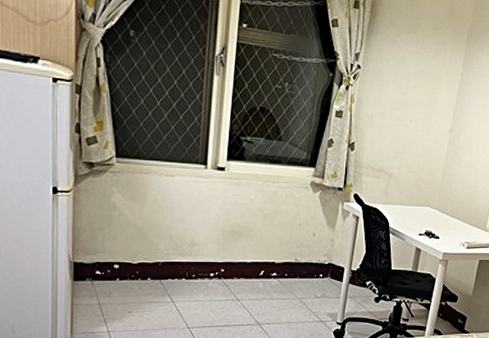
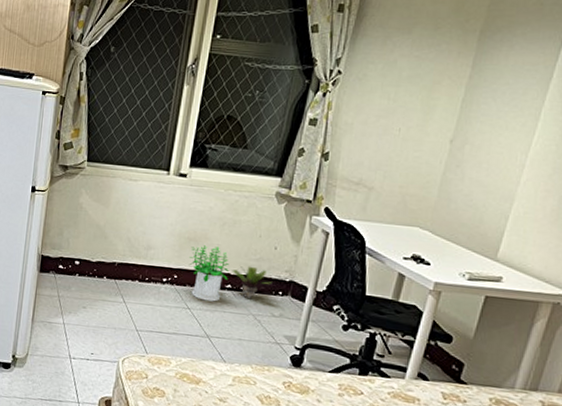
potted plant: none [234,237,273,291] -> present [189,245,230,302]
potted plant: none [276,253,312,285] -> present [232,266,271,299]

